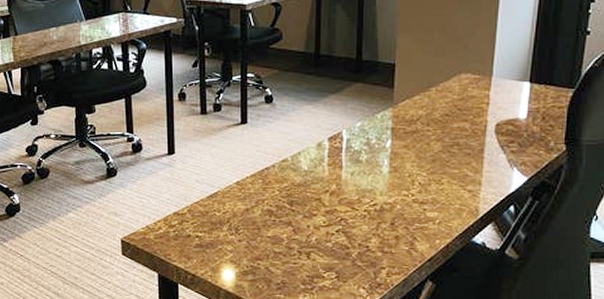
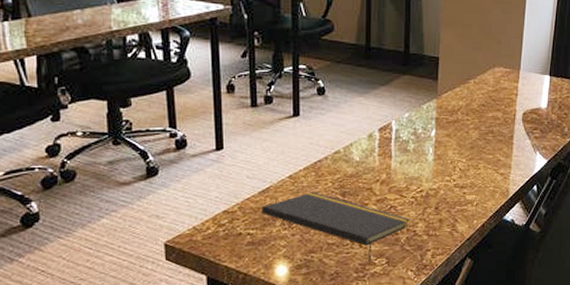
notepad: none [208,199,362,276] -> present [260,192,410,263]

